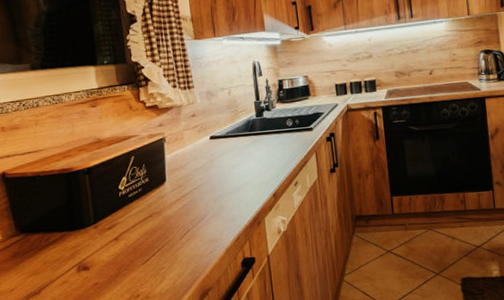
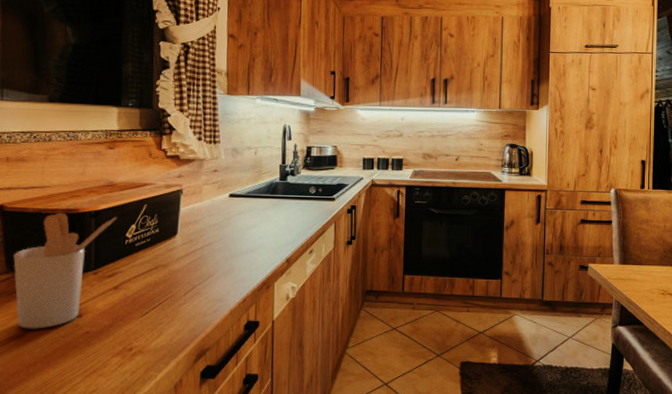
utensil holder: none [20,172,108,286] -> present [13,212,117,329]

